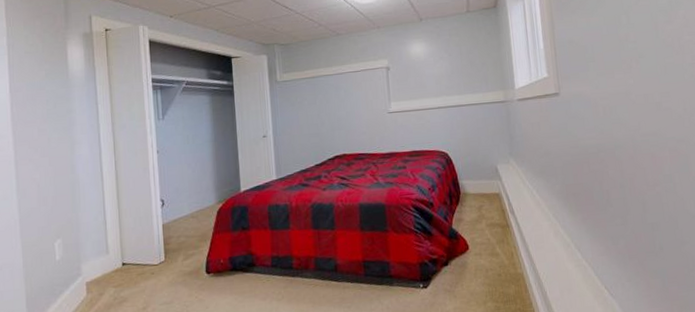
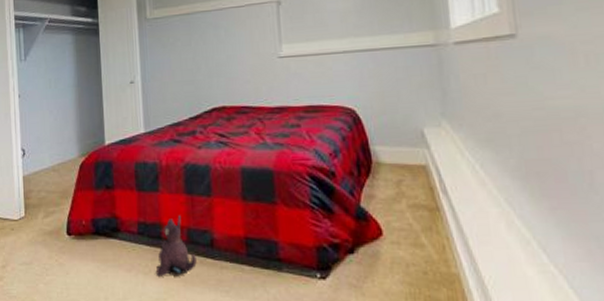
plush toy: none [288,247,323,301] -> present [155,215,197,277]

